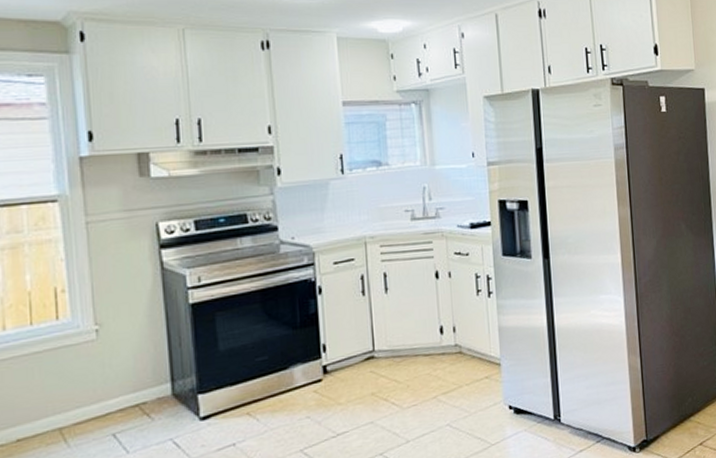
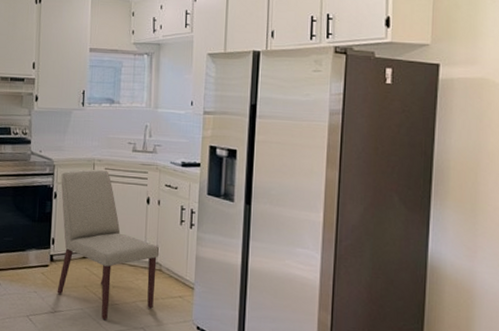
chair: none [324,247,458,429] -> present [57,169,159,321]

